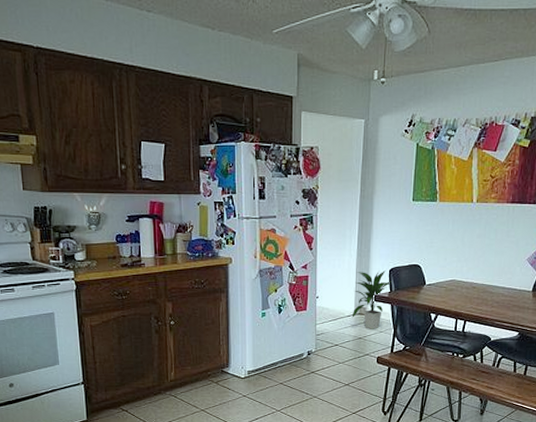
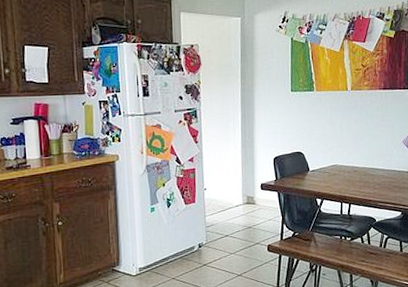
indoor plant: present [352,270,391,329] -> none [240,159,276,218]

